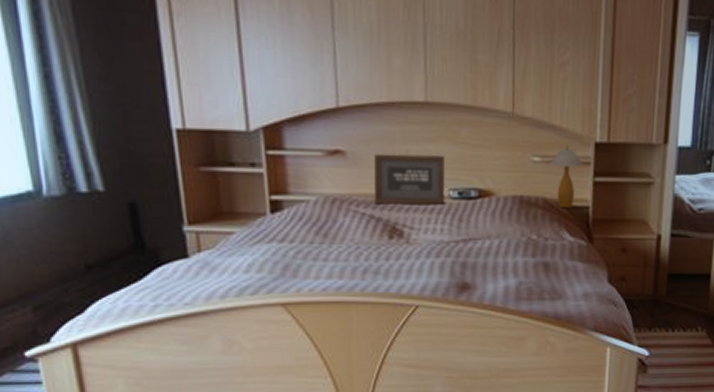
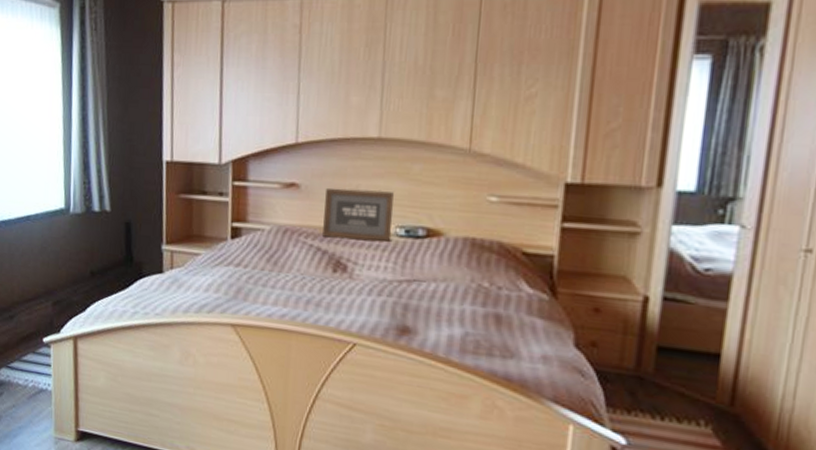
table lamp: present [549,145,584,209] -> none [508,184,550,257]

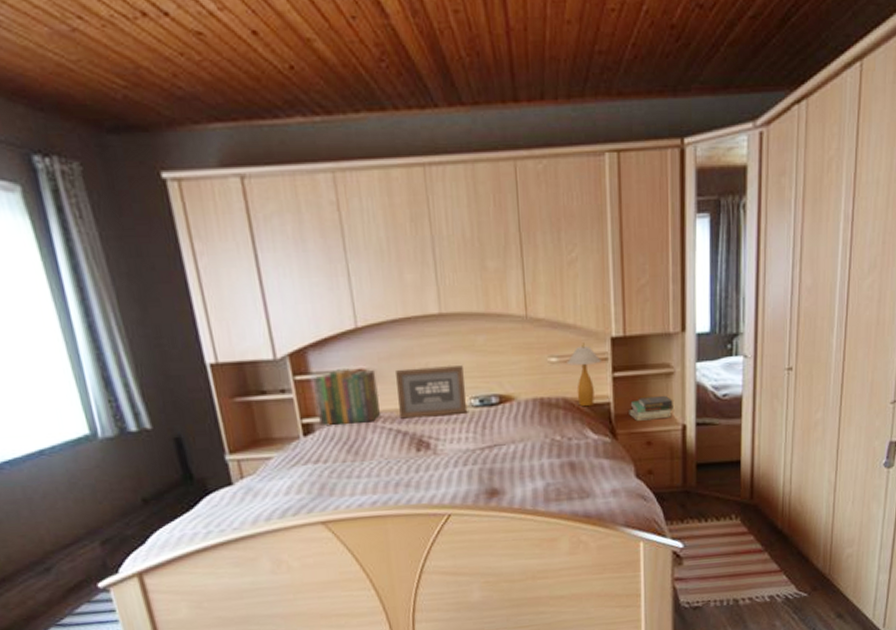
books: none [246,180,307,236] -> present [312,369,380,425]
table lamp: none [508,184,550,257] -> present [566,342,601,407]
books: none [575,255,635,285] -> present [629,396,673,421]

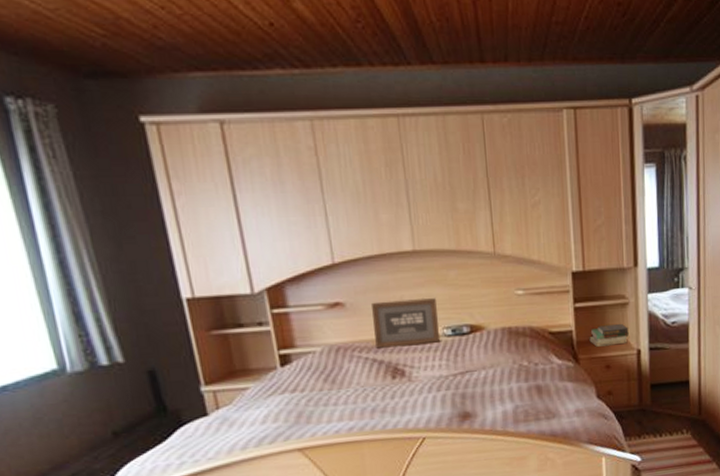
books: present [312,369,380,425] -> none [289,302,357,356]
table lamp: present [566,342,601,407] -> none [532,276,563,335]

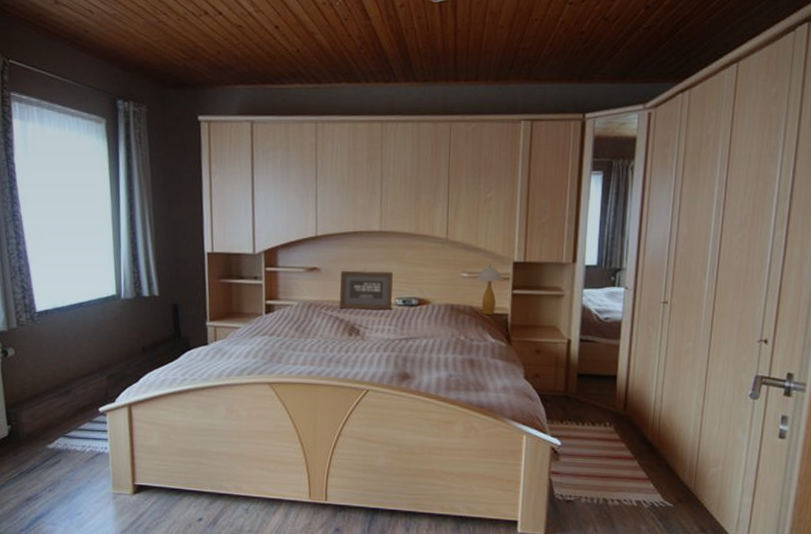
table lamp: none [532,276,563,335] -> present [475,263,504,316]
books: present [589,324,629,347] -> none [523,313,561,333]

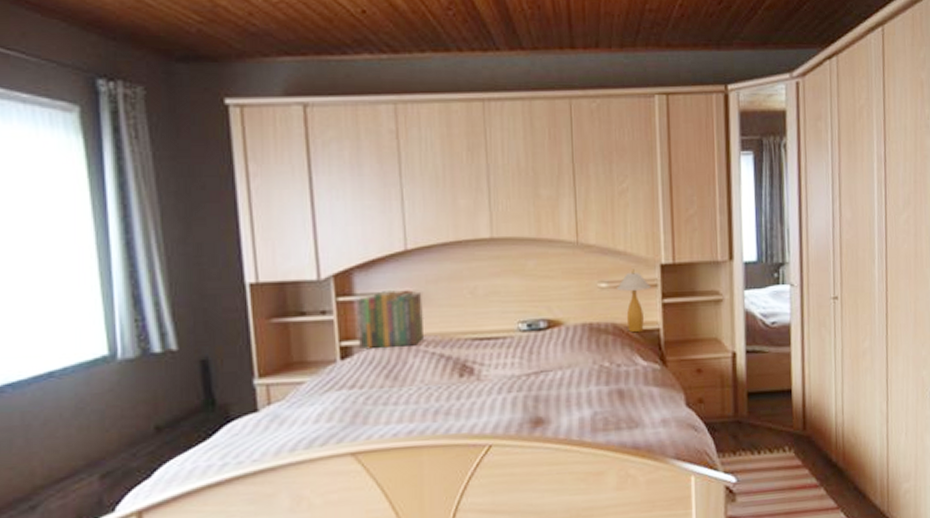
books: none [277,266,326,309] -> present [355,291,424,349]
picture frame: present [340,270,393,310] -> none [443,289,515,343]

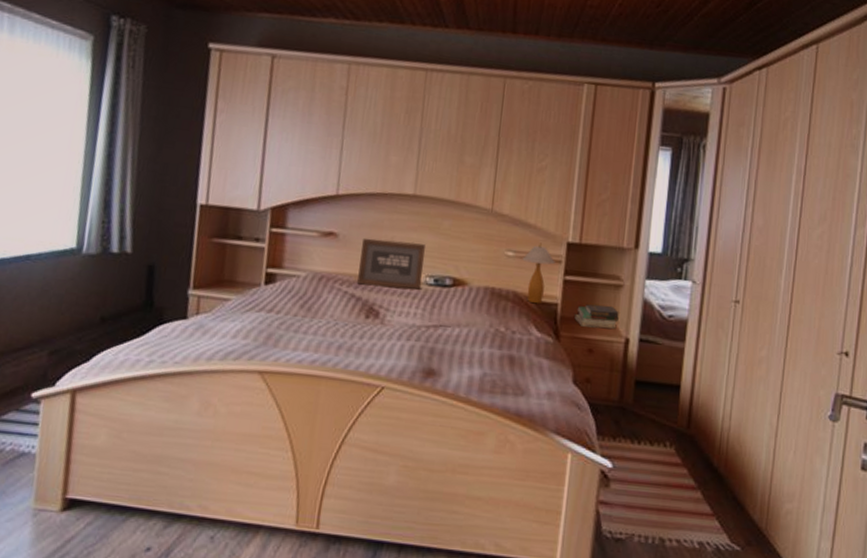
books: present [355,291,424,349] -> none [281,228,345,283]
picture frame: none [443,289,515,343] -> present [357,238,425,290]
books: none [678,323,723,348] -> present [574,304,619,329]

